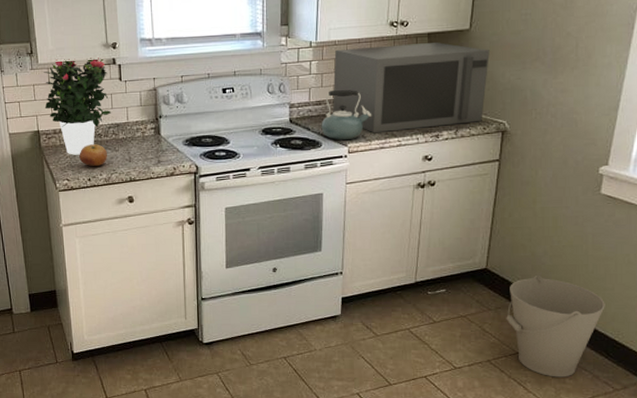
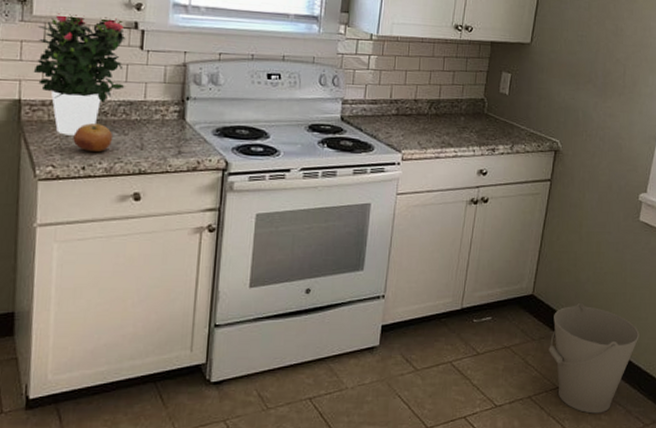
kettle: present [321,89,372,141] -> none [374,89,430,146]
microwave: present [332,42,490,134] -> none [389,46,548,141]

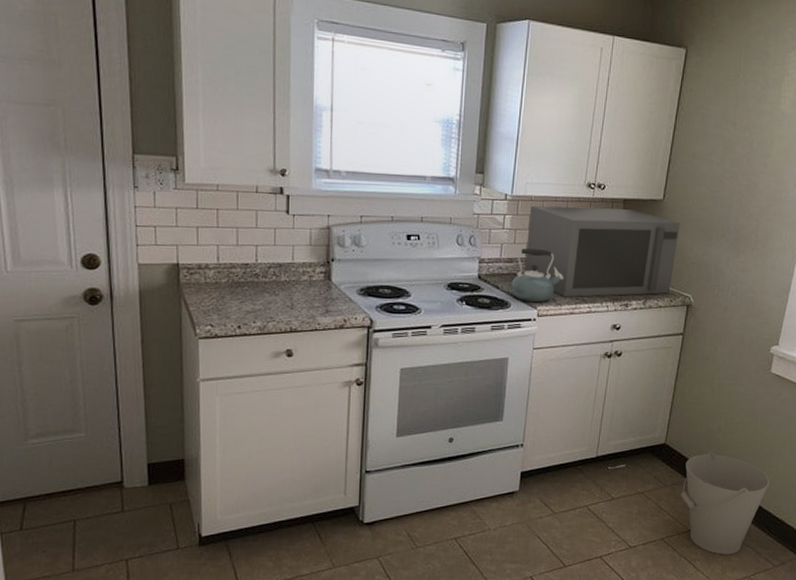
potted flower: present [33,13,126,136] -> none [188,181,274,297]
fruit: present [73,123,113,153] -> none [228,285,265,312]
kettle: none [374,89,430,146] -> present [511,247,564,303]
microwave: none [389,46,548,141] -> present [524,205,680,298]

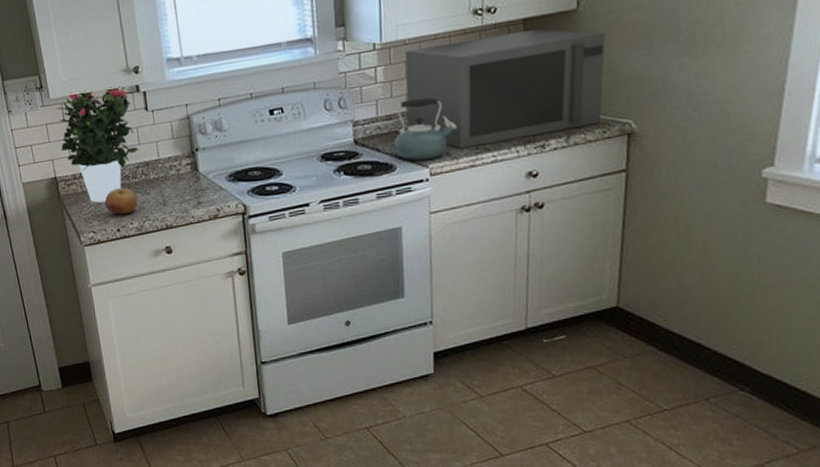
potted flower: none [188,181,274,297] -> present [57,85,139,203]
fruit: none [228,285,265,312] -> present [104,187,138,215]
bucket: present [681,451,770,555] -> none [647,310,781,438]

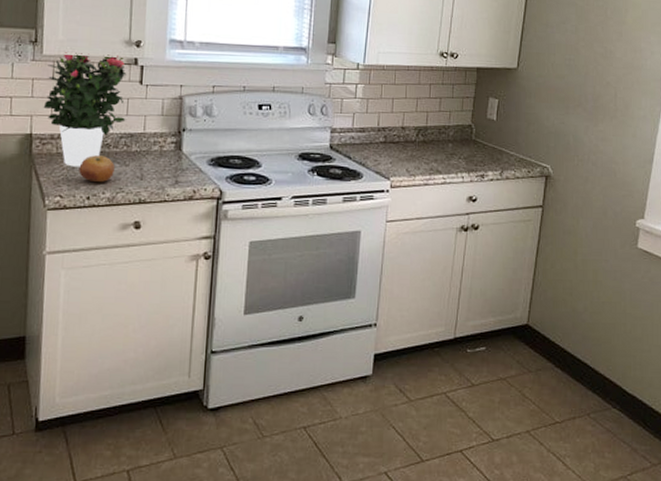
kettle: present [393,97,458,162] -> none [363,117,418,174]
microwave: present [404,29,606,149] -> none [377,74,535,168]

